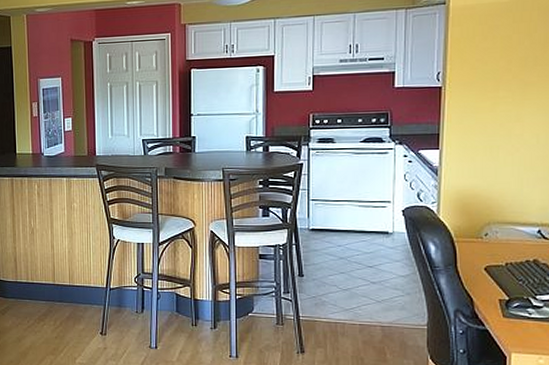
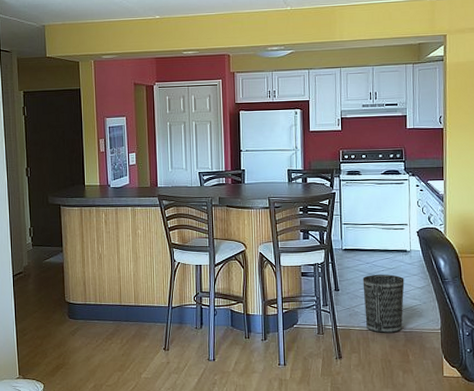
wastebasket: none [332,260,384,327] -> present [362,274,405,333]

